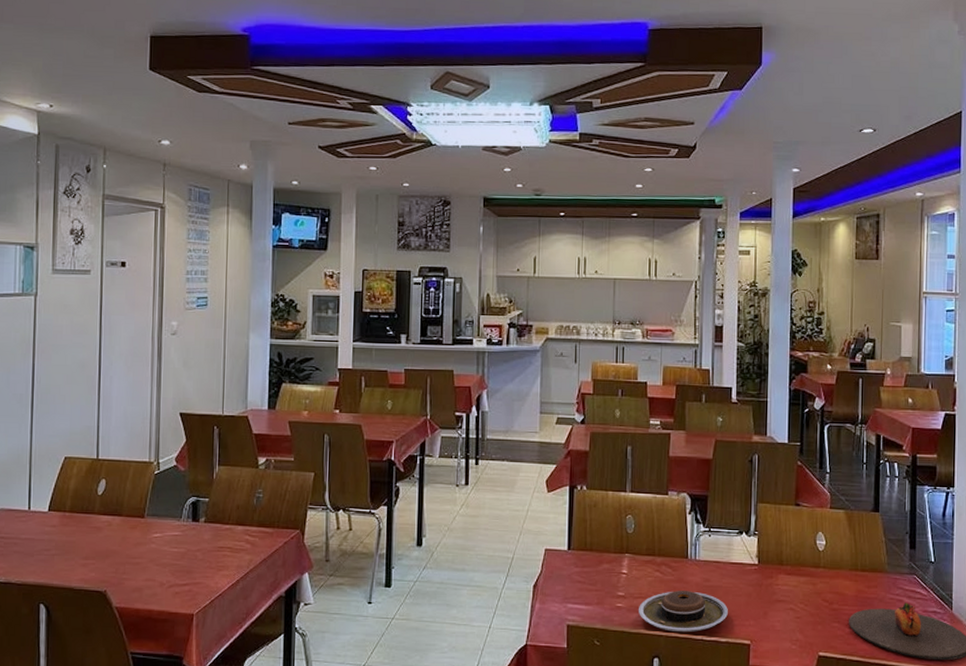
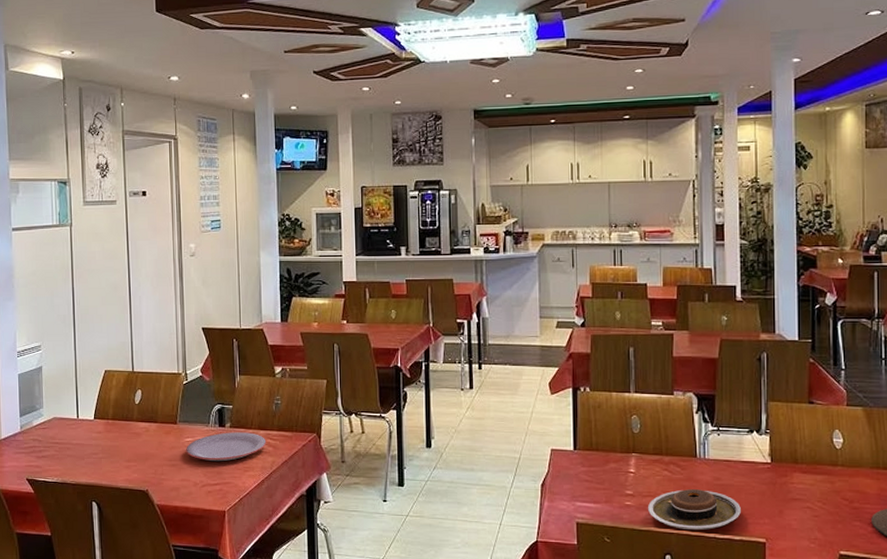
plate: none [153,527,245,560] -> present [186,432,267,462]

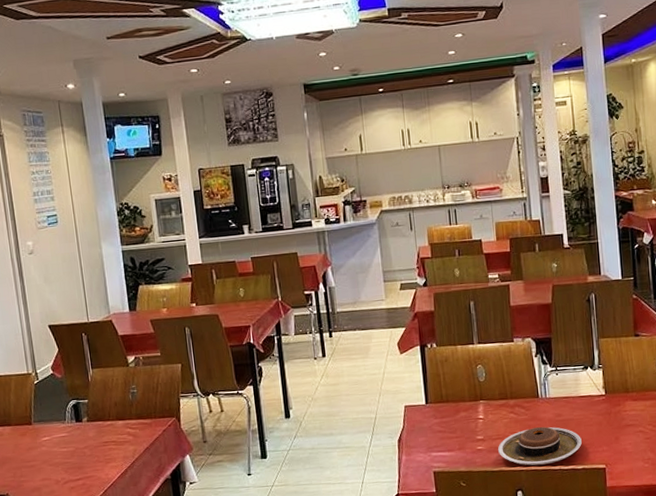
plate: present [186,432,267,462] -> none [43,424,126,458]

